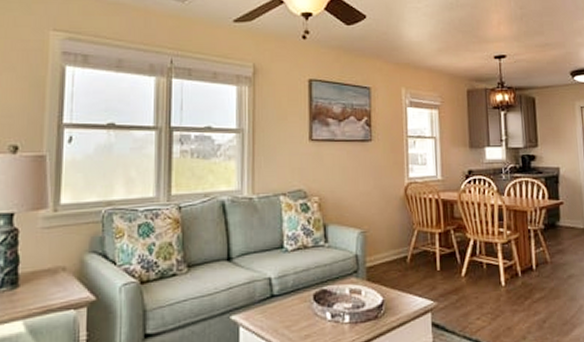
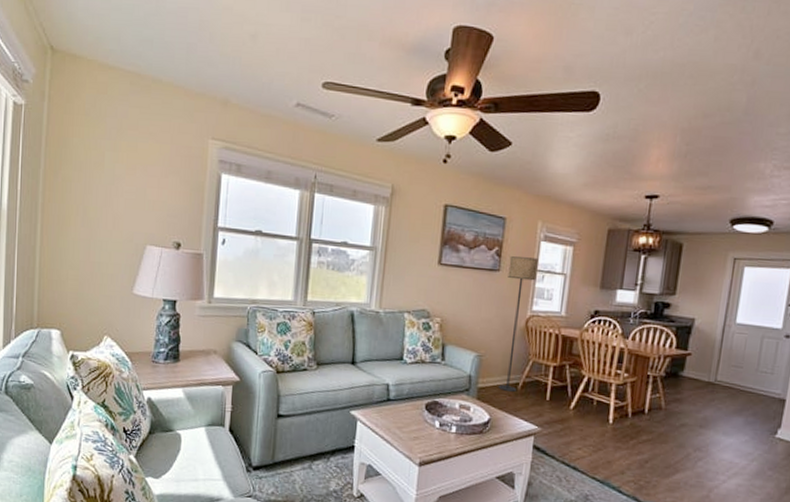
floor lamp: none [379,124,408,267] -> present [498,256,539,392]

